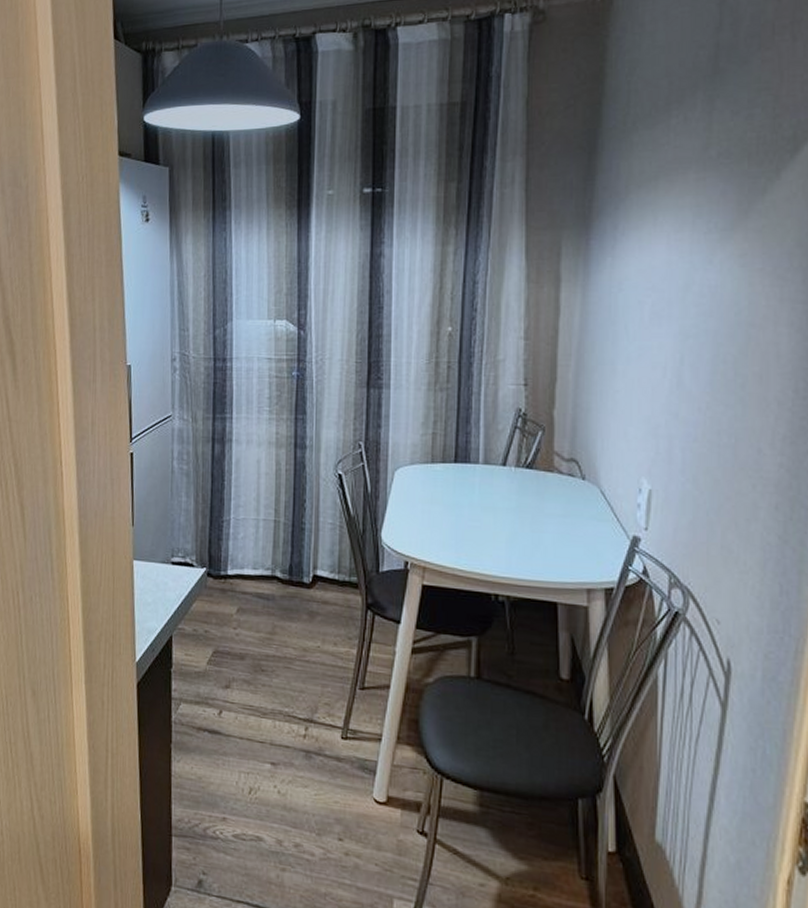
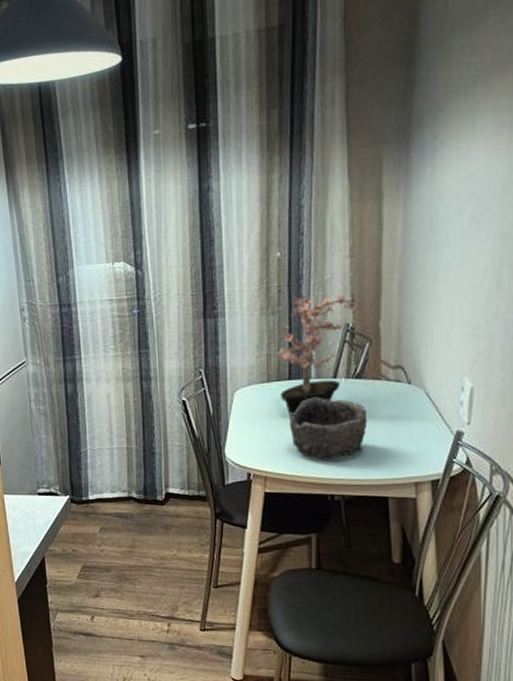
potted plant: none [444,374,529,502] -> present [278,295,356,416]
bowl: none [454,485,538,555] -> present [290,398,368,460]

